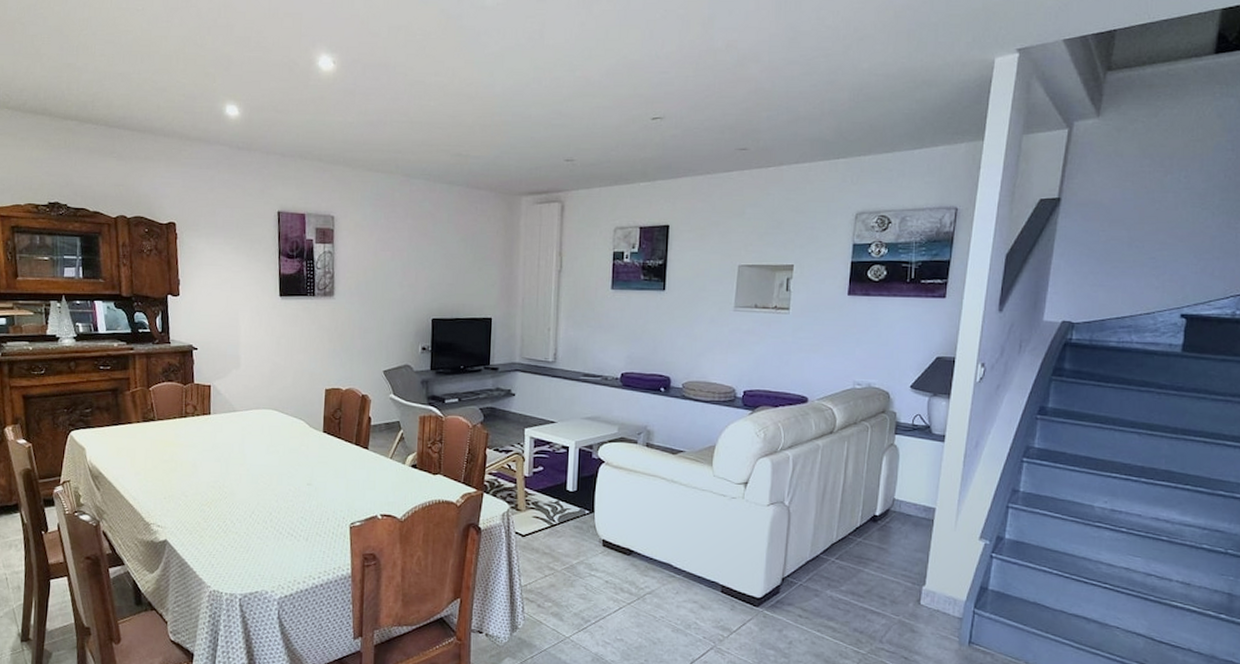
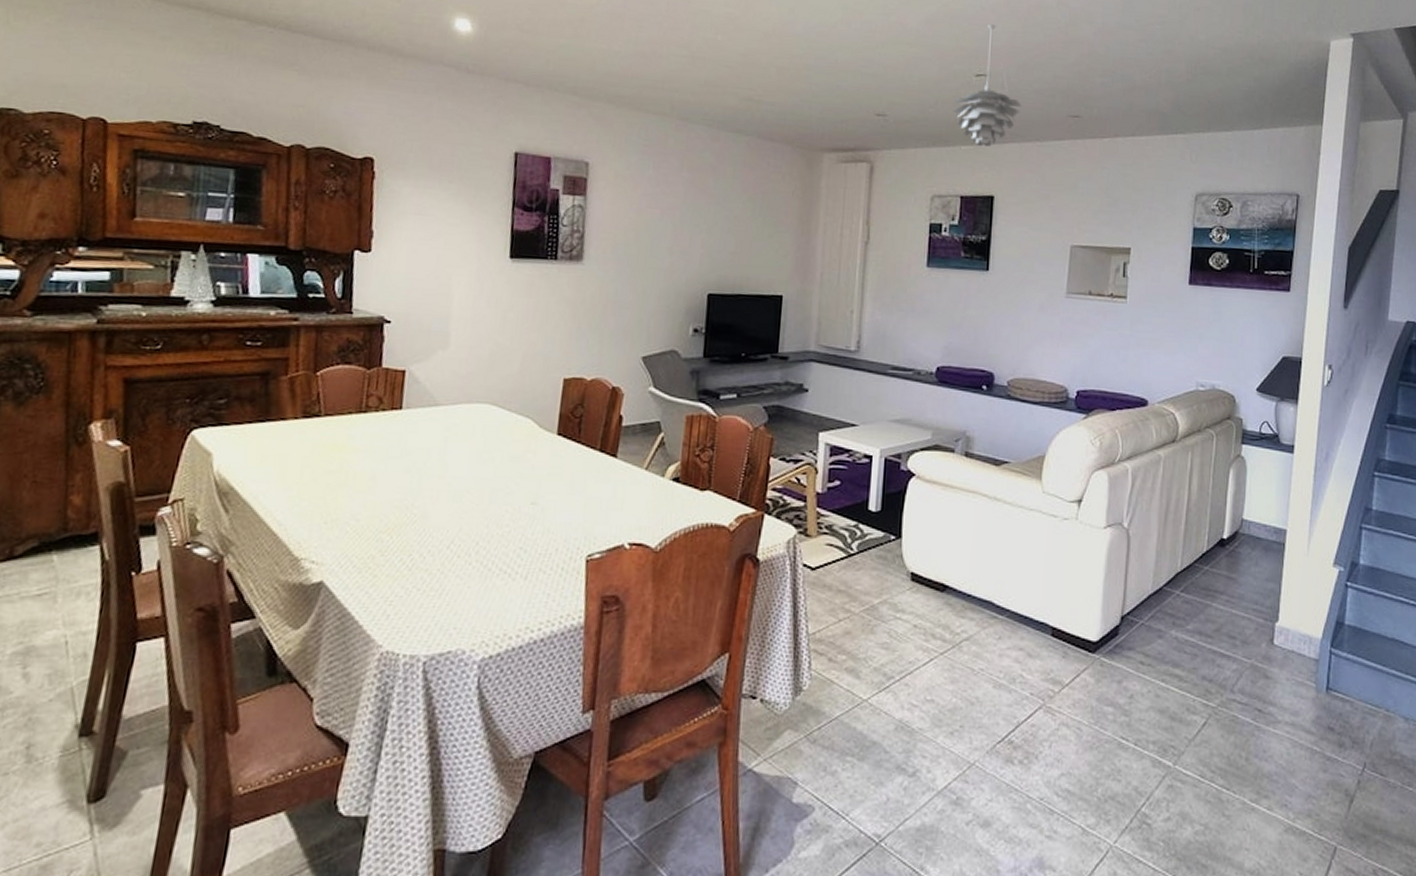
pendant light: none [631,70,693,183] -> present [952,24,1021,147]

